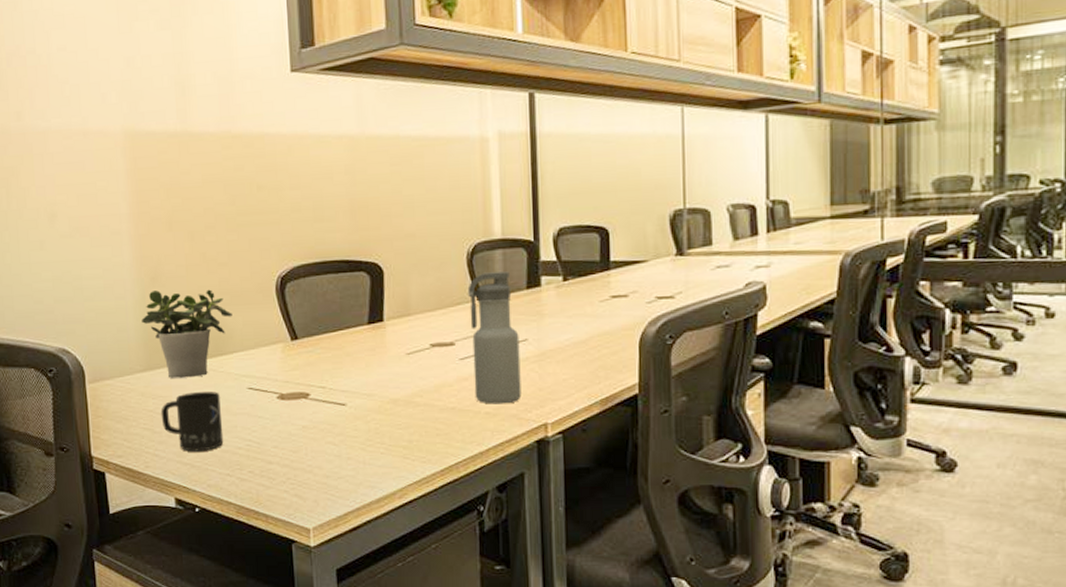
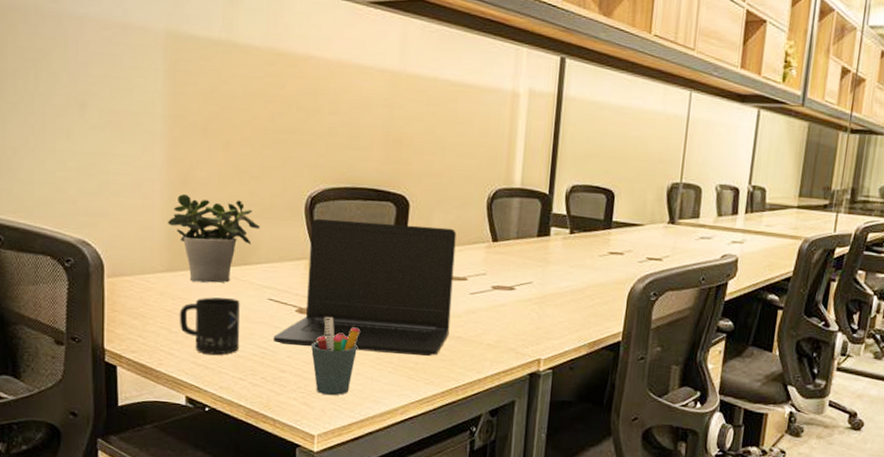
laptop: none [256,291,442,434] -> present [273,218,456,356]
pen holder: none [297,400,345,485] -> present [311,316,359,396]
water bottle: present [467,271,522,404] -> none [480,217,526,338]

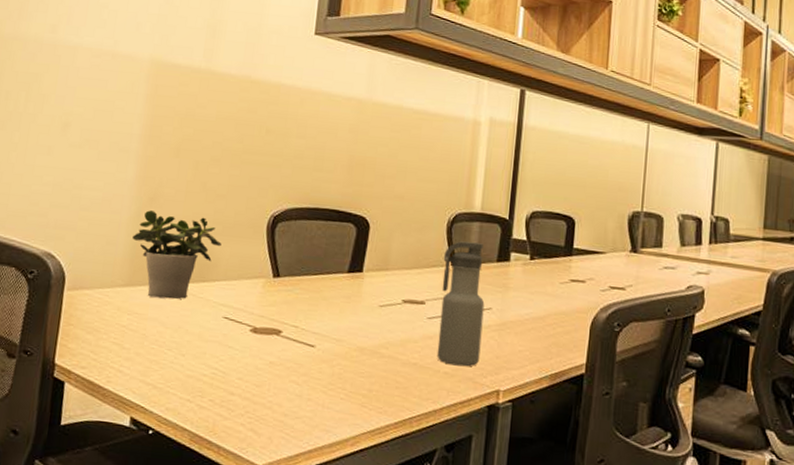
mug: present [179,297,240,355] -> none [132,313,195,374]
laptop: present [273,218,456,356] -> none [224,237,416,383]
pen holder: present [311,316,359,396] -> none [262,337,313,423]
water bottle: none [480,217,526,338] -> present [436,241,485,367]

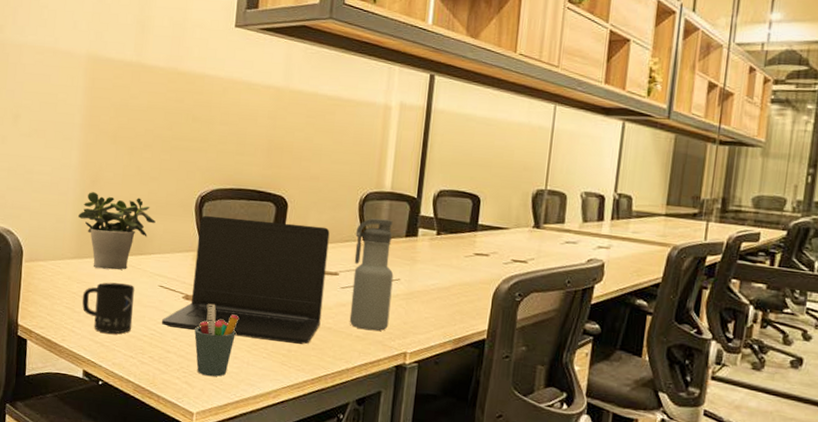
mug: none [132,313,195,374] -> present [82,282,135,334]
laptop: none [224,237,416,383] -> present [161,215,330,345]
pen holder: none [262,337,313,423] -> present [194,304,238,377]

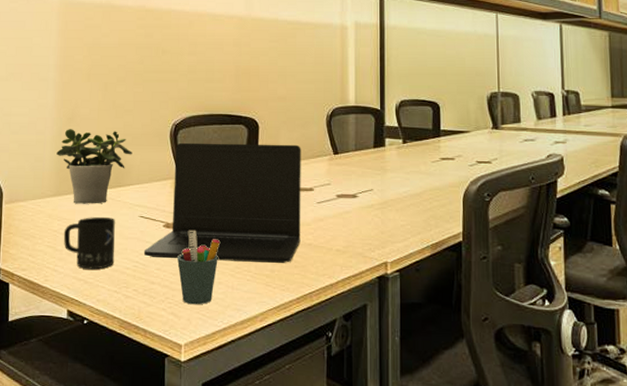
water bottle: present [349,218,394,331] -> none [326,132,367,243]

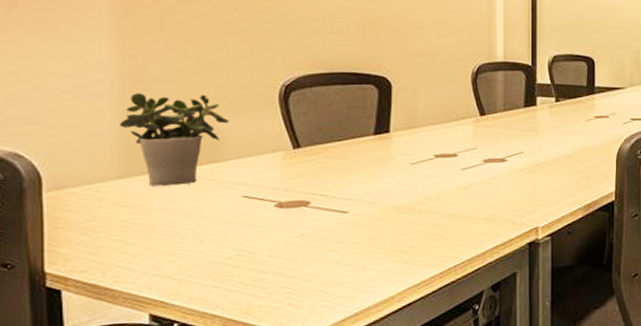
mug: present [63,217,115,269] -> none [137,200,212,264]
laptop: present [143,142,301,263] -> none [250,106,443,243]
pen holder: present [177,230,220,305] -> none [295,208,347,292]

